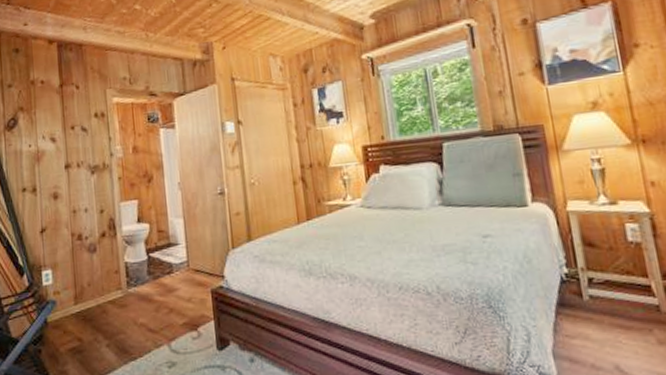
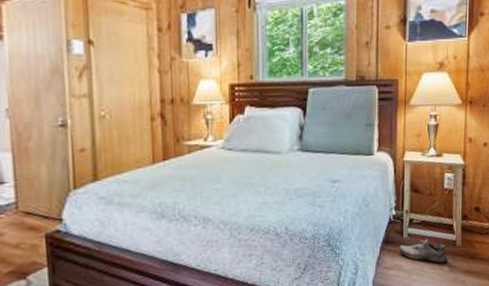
shoe: none [580,303,653,334] -> present [399,239,448,264]

